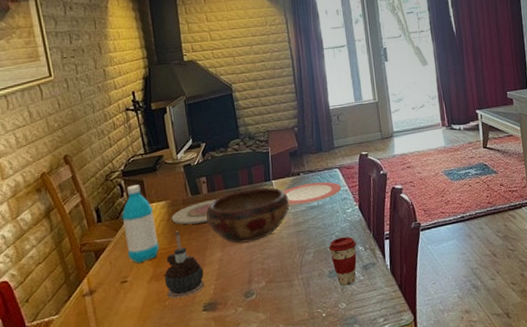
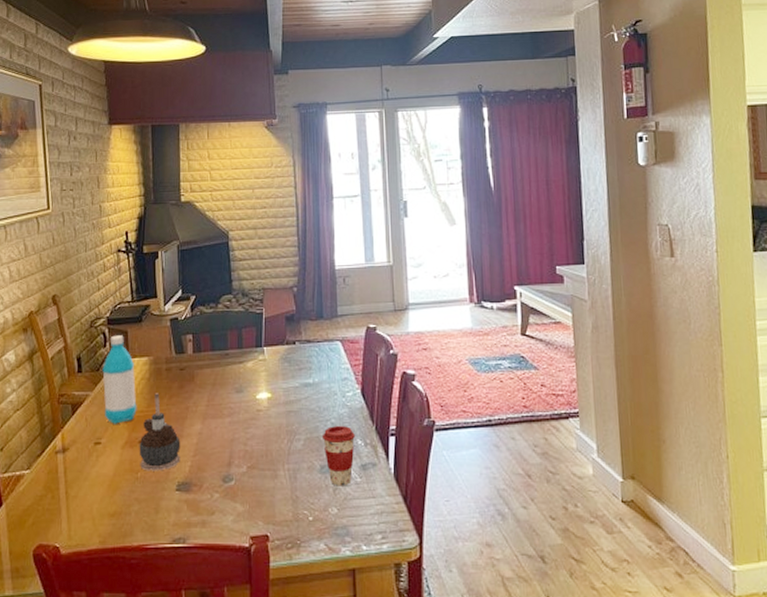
plate: present [171,199,217,225] -> none [152,362,202,387]
decorative bowl: present [206,186,290,244] -> none [189,353,281,417]
plate: present [282,181,342,206] -> none [274,355,342,379]

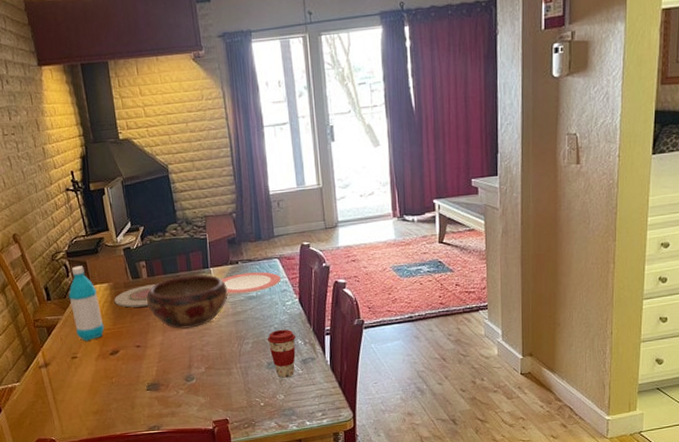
candle: present [139,393,181,471] -> none [110,313,148,377]
plate: none [152,362,202,387] -> present [114,284,156,308]
decorative bowl: none [189,353,281,417] -> present [147,273,228,329]
plate: none [274,355,342,379] -> present [221,271,281,295]

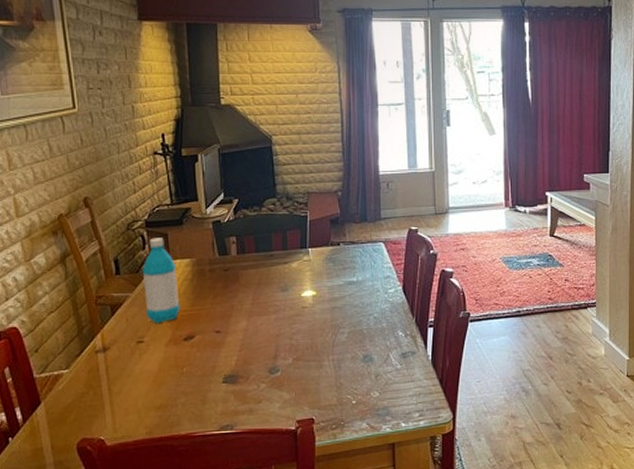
plate: present [114,284,156,308] -> none [195,263,246,287]
decorative bowl: present [147,273,228,329] -> none [234,254,326,314]
plate: present [221,271,281,295] -> none [319,255,385,278]
coffee cup: present [267,329,296,378] -> none [365,319,396,373]

